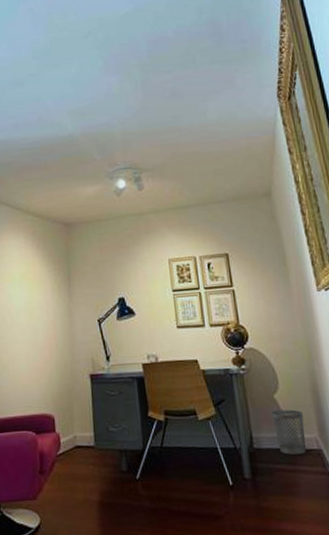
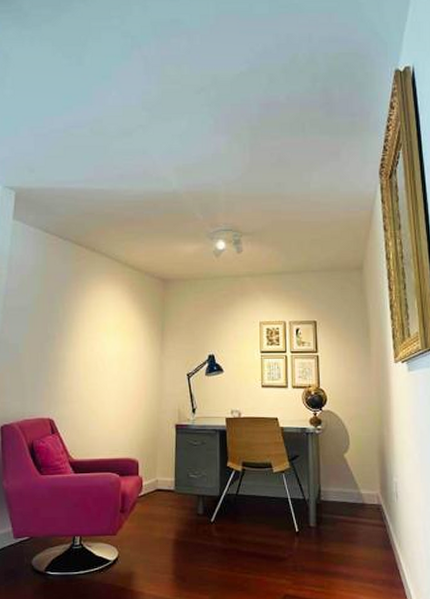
wastebasket: present [271,409,306,455] -> none [340,468,368,508]

